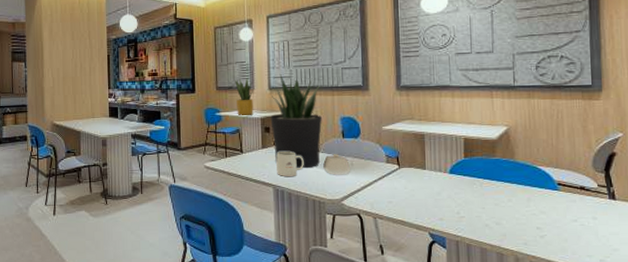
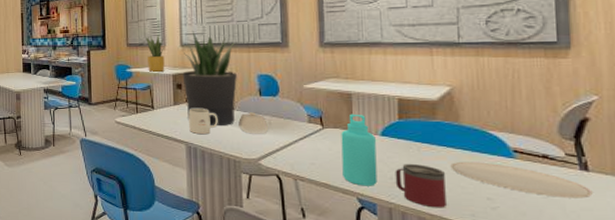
water bottle: none [415,153,447,221] -> present [341,114,378,186]
beverage cup: none [461,198,504,239] -> present [395,163,446,208]
plate: none [507,195,619,224] -> present [450,161,593,199]

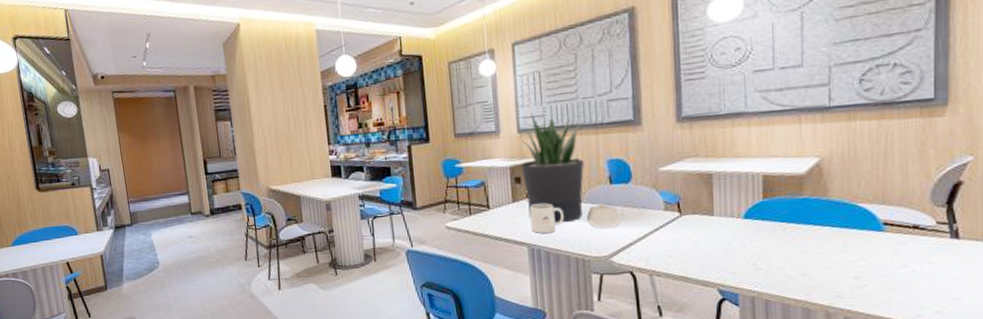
planter: present [146,34,165,72] -> none [476,120,501,165]
water bottle: present [341,114,378,186] -> none [700,196,740,276]
beverage cup: present [395,163,446,208] -> none [758,246,812,293]
plate: present [450,161,593,199] -> none [817,238,962,270]

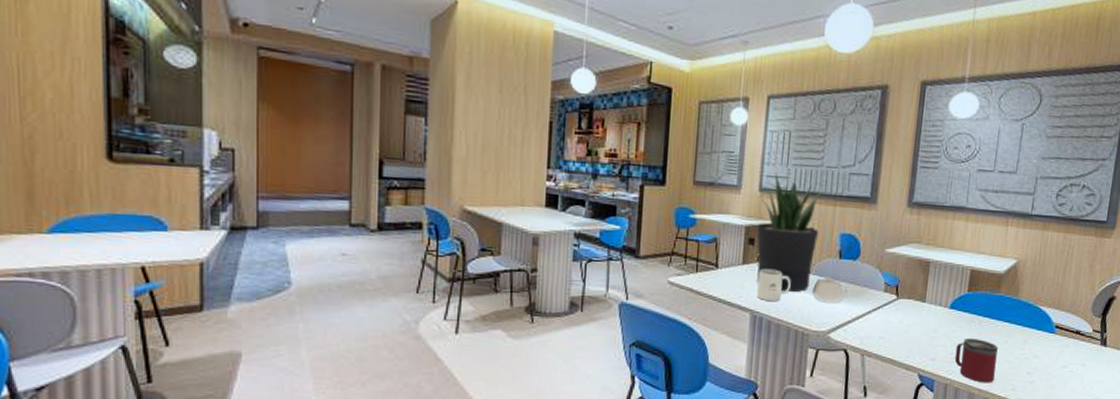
beverage cup: none [758,246,812,293] -> present [954,337,998,383]

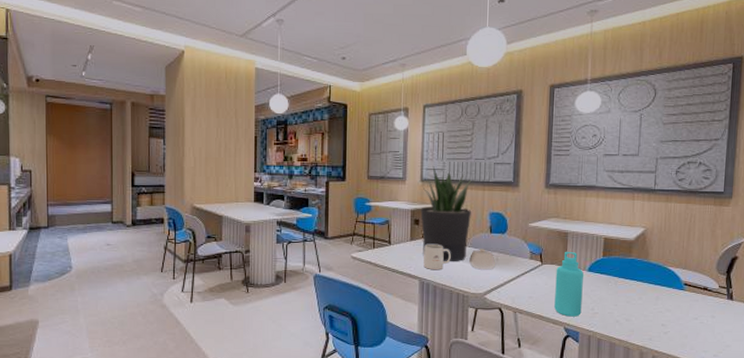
water bottle: none [908,283,945,362] -> present [554,251,584,317]
beverage cup: present [954,337,998,383] -> none [595,295,633,334]

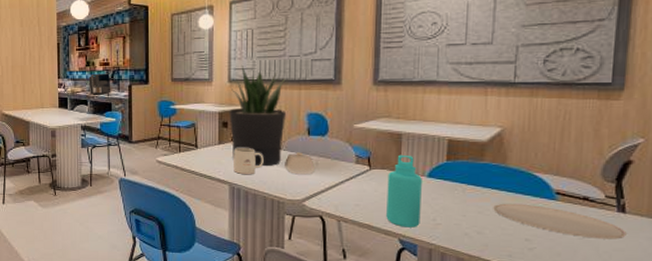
coffee machine: none [286,168,309,190] -> present [88,73,111,95]
plate: none [638,293,734,322] -> present [493,203,627,240]

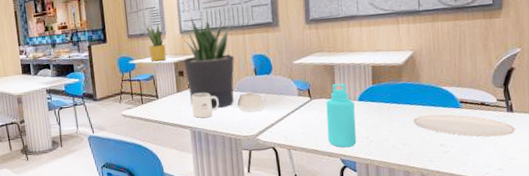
coffee machine: present [88,73,111,95] -> none [48,36,72,59]
planter: none [192,69,212,109] -> present [146,23,167,62]

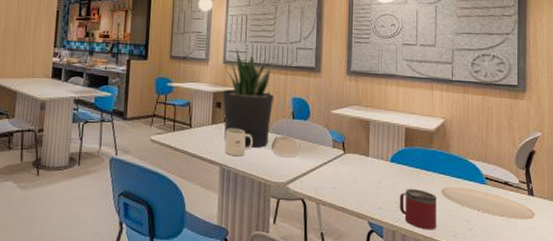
planter: present [146,23,167,62] -> none [189,49,208,88]
water bottle: present [326,83,357,148] -> none [358,140,386,210]
beverage cup: none [370,122,410,159] -> present [399,188,436,230]

